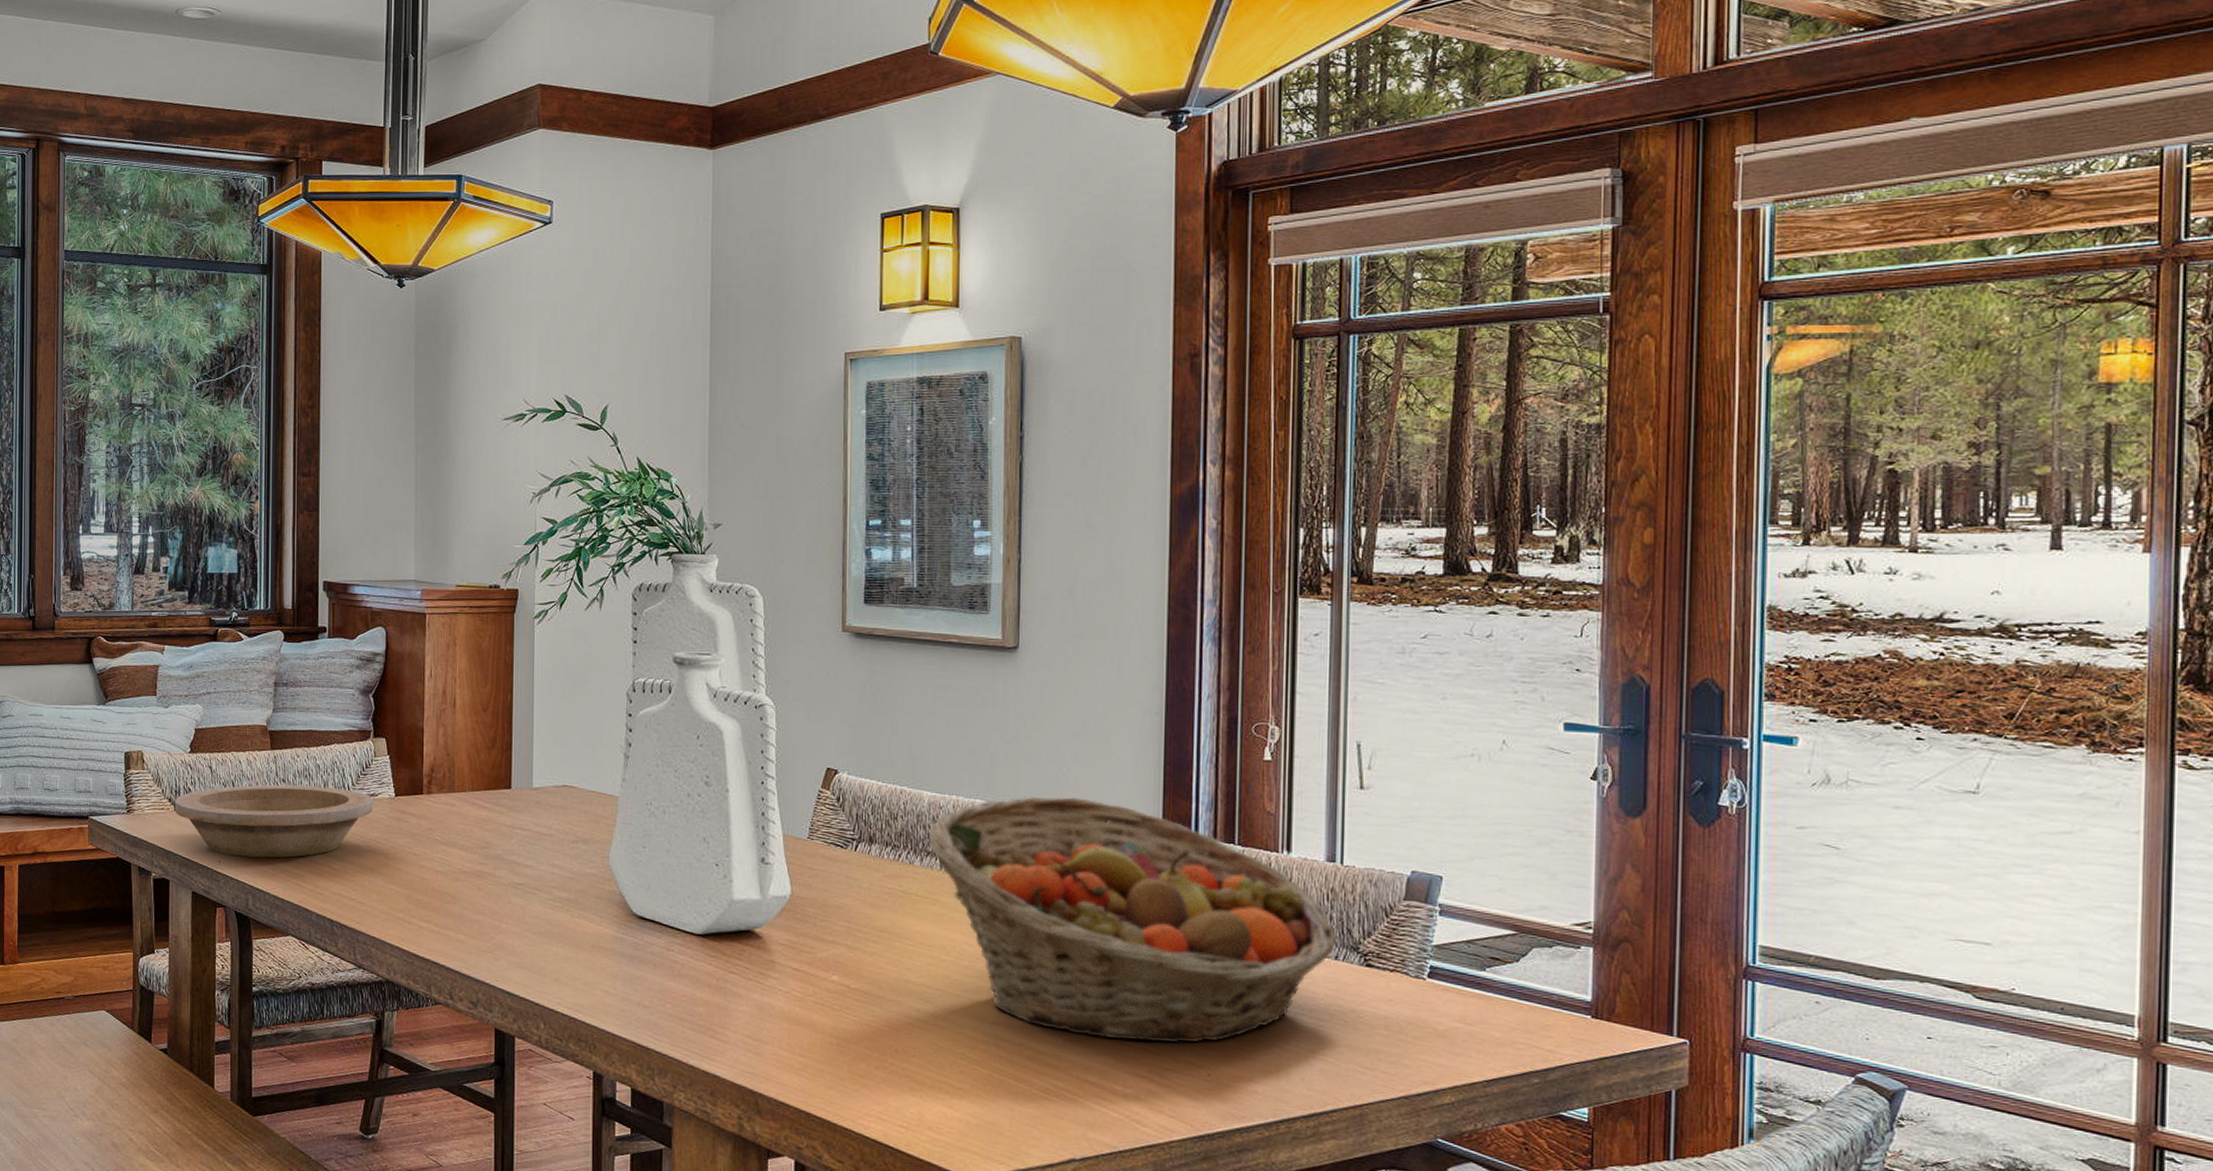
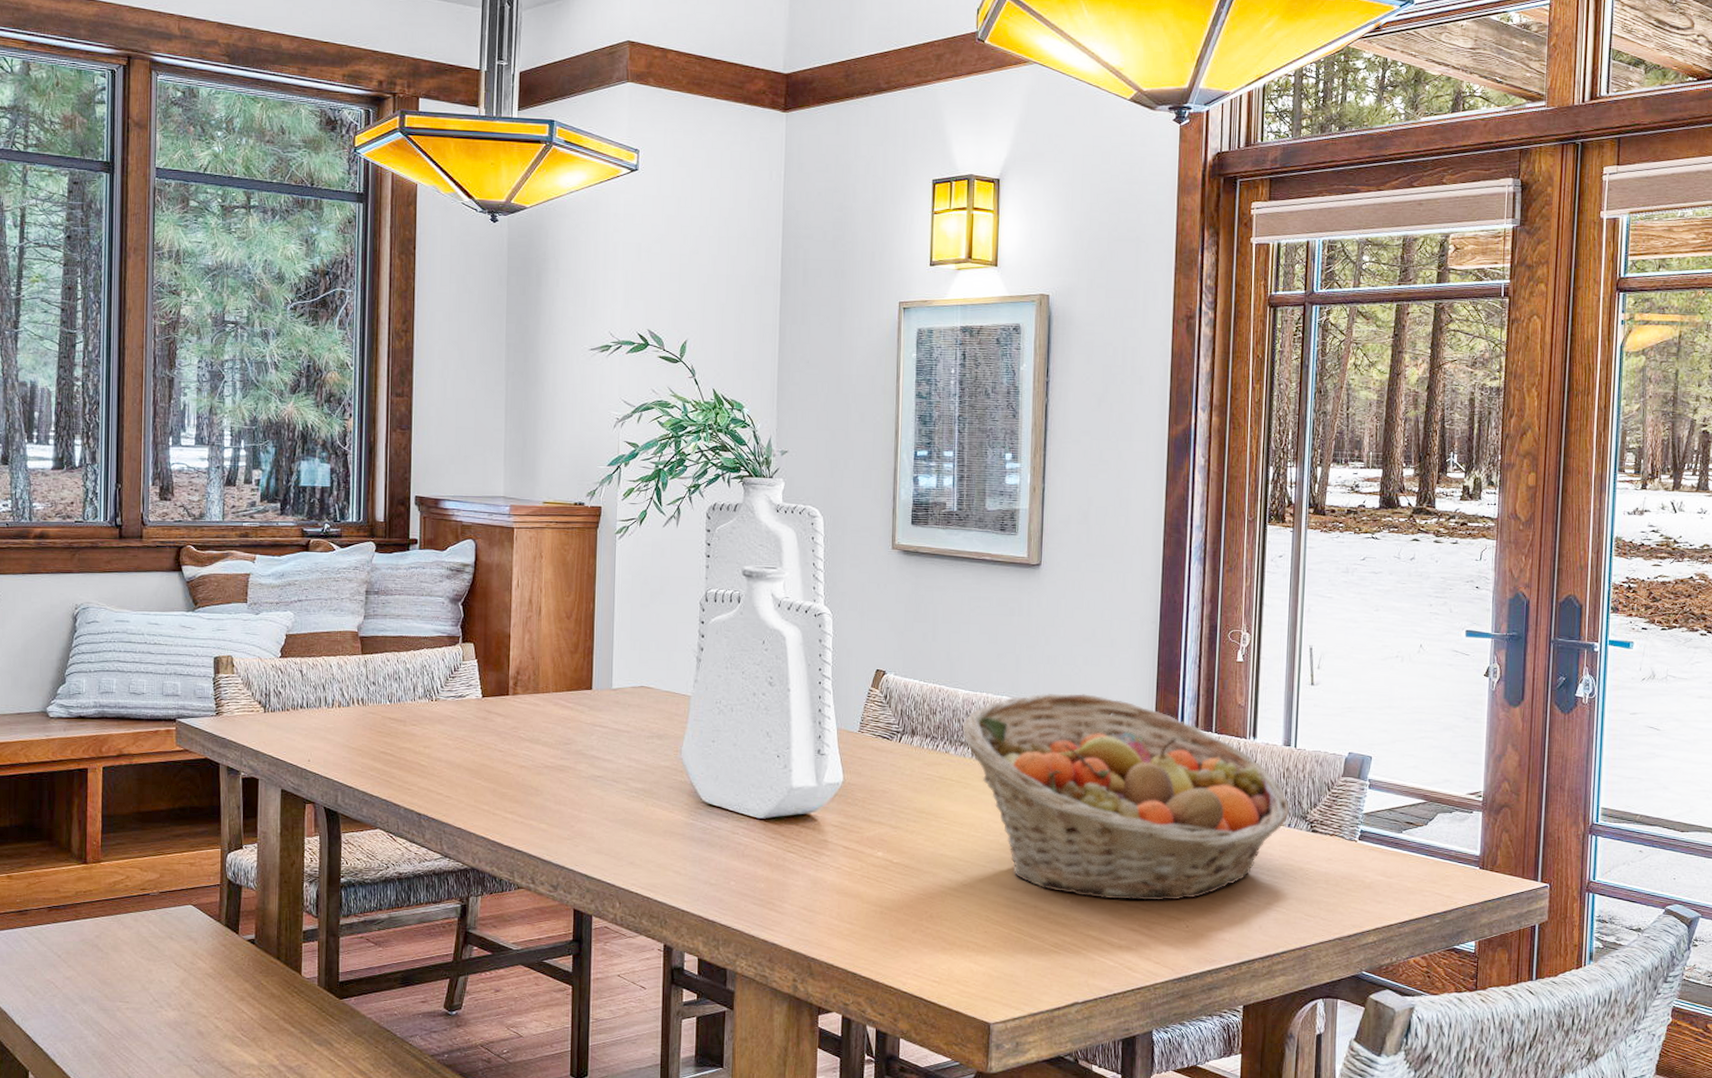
bowl: present [174,784,373,858] -> none [264,687,461,757]

